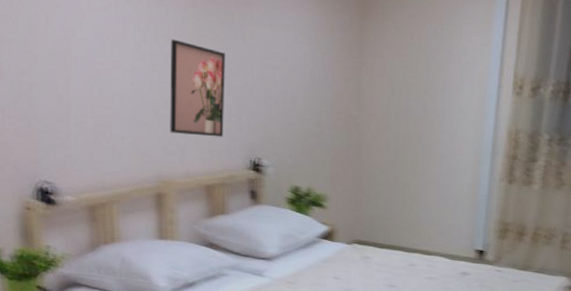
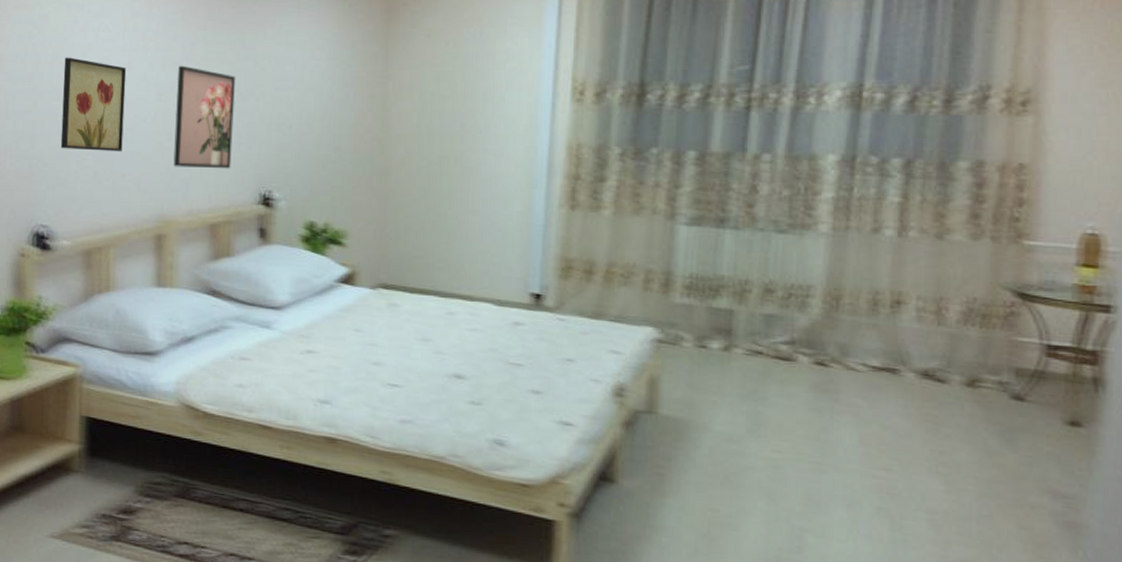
wall art: none [58,23,121,117] -> present [60,57,127,152]

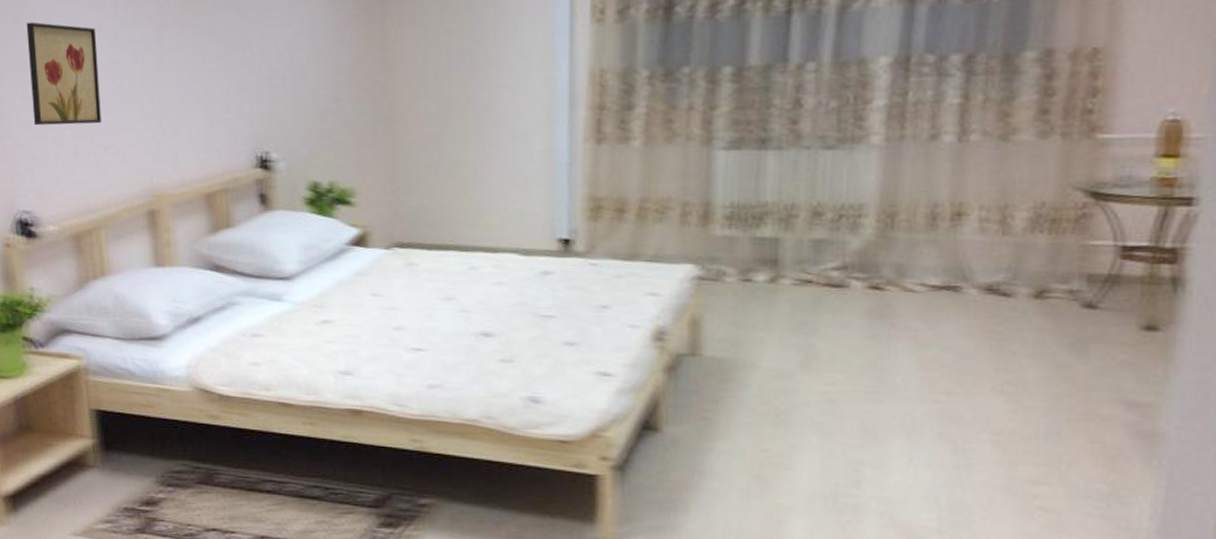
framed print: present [173,65,235,169] -> none [153,20,222,135]

